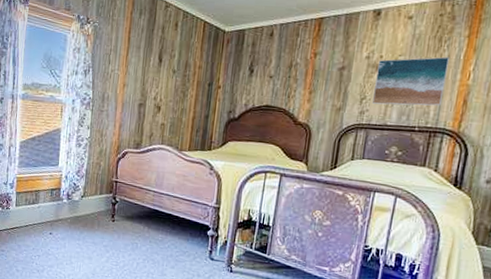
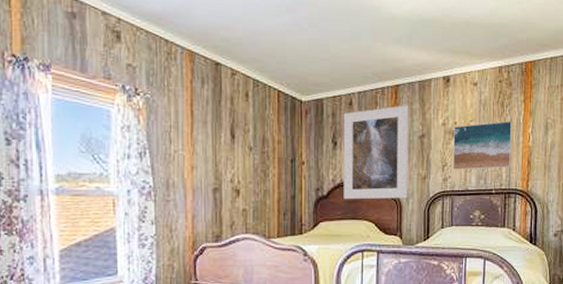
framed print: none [253,37,332,128] -> present [343,105,409,200]

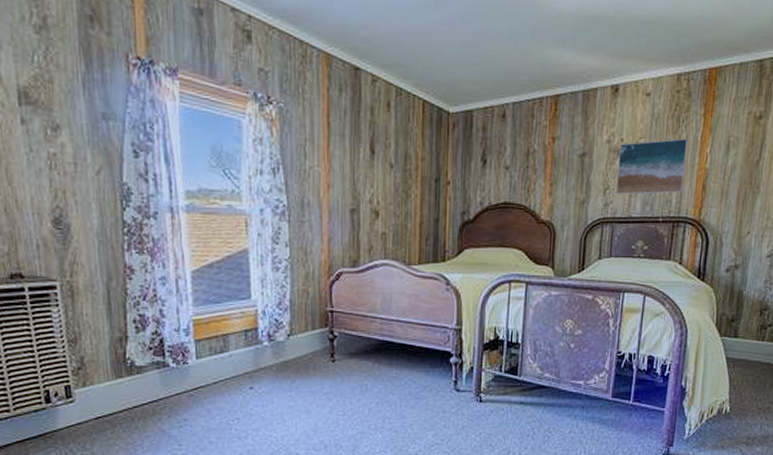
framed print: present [343,105,409,200] -> none [491,118,570,226]

